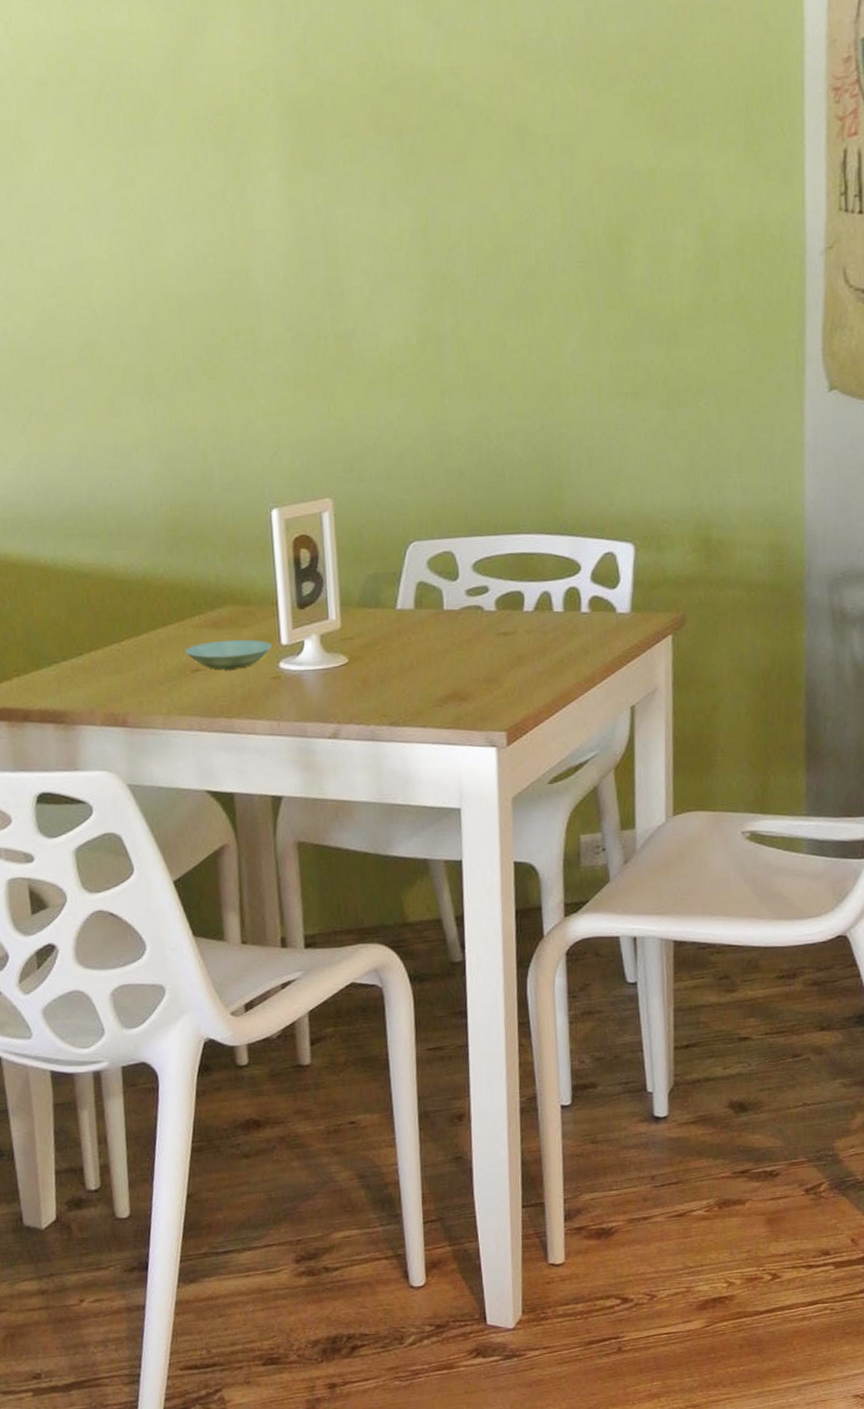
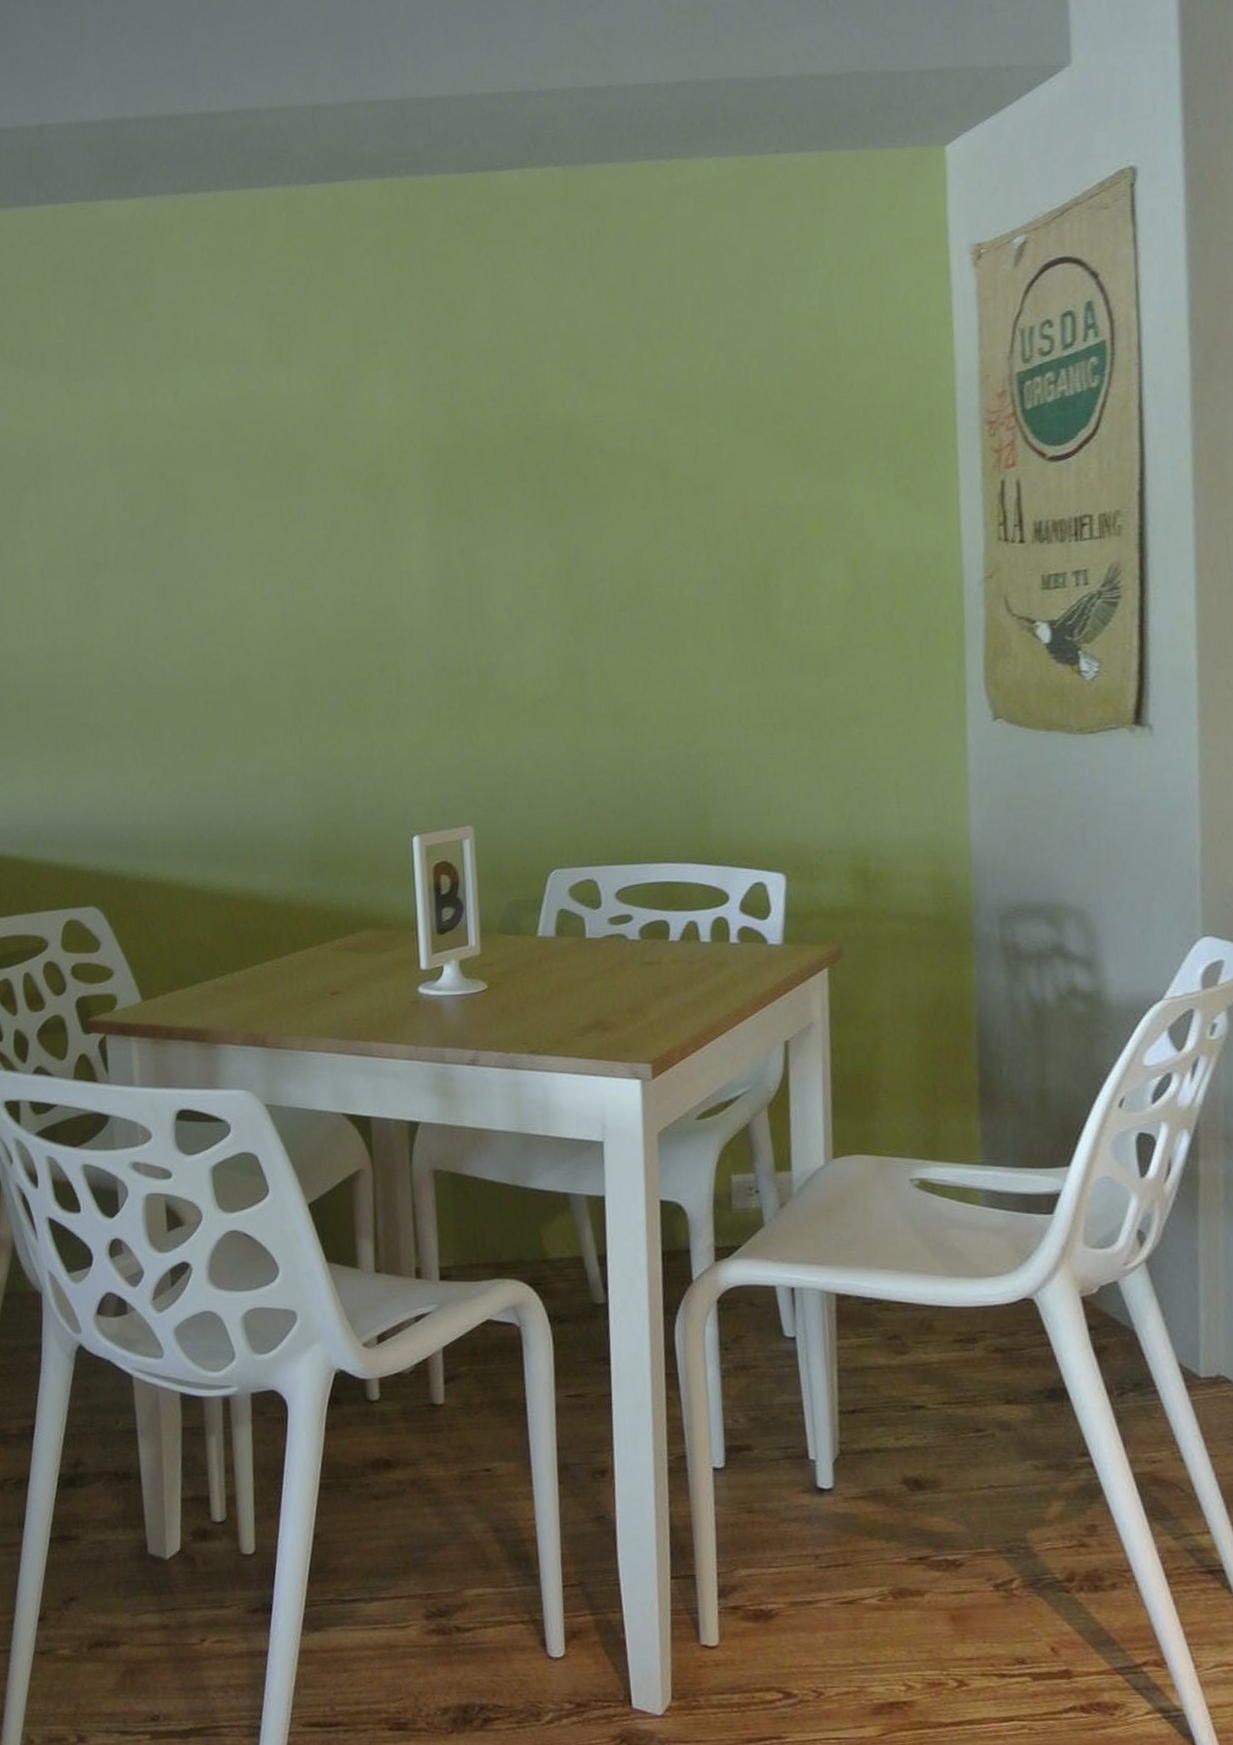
saucer: present [184,639,272,669] -> none [324,963,411,992]

